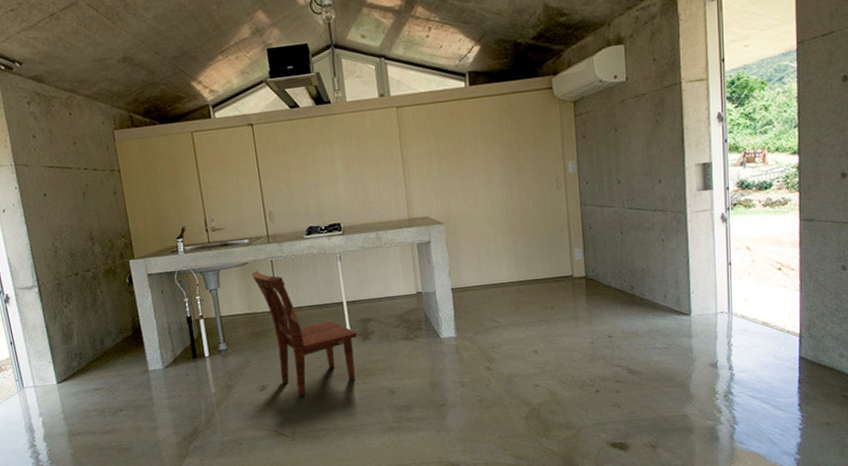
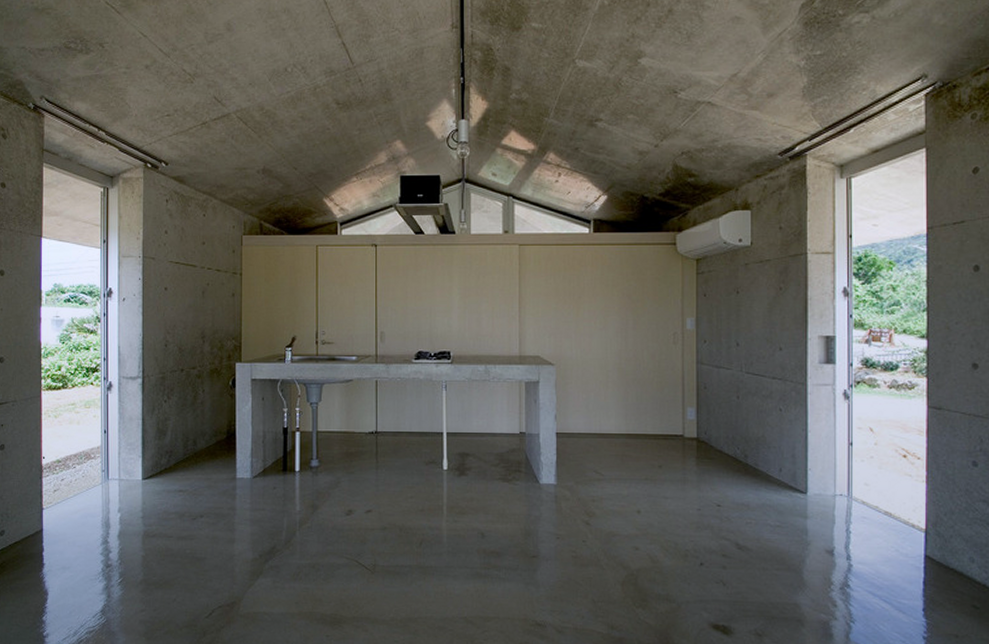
dining chair: present [251,270,358,398] -> none [355,389,454,528]

